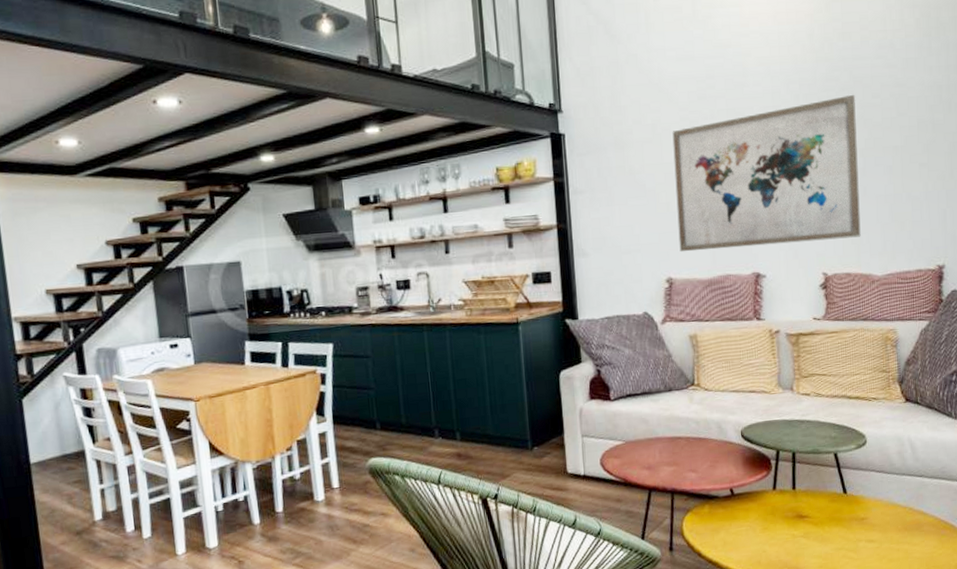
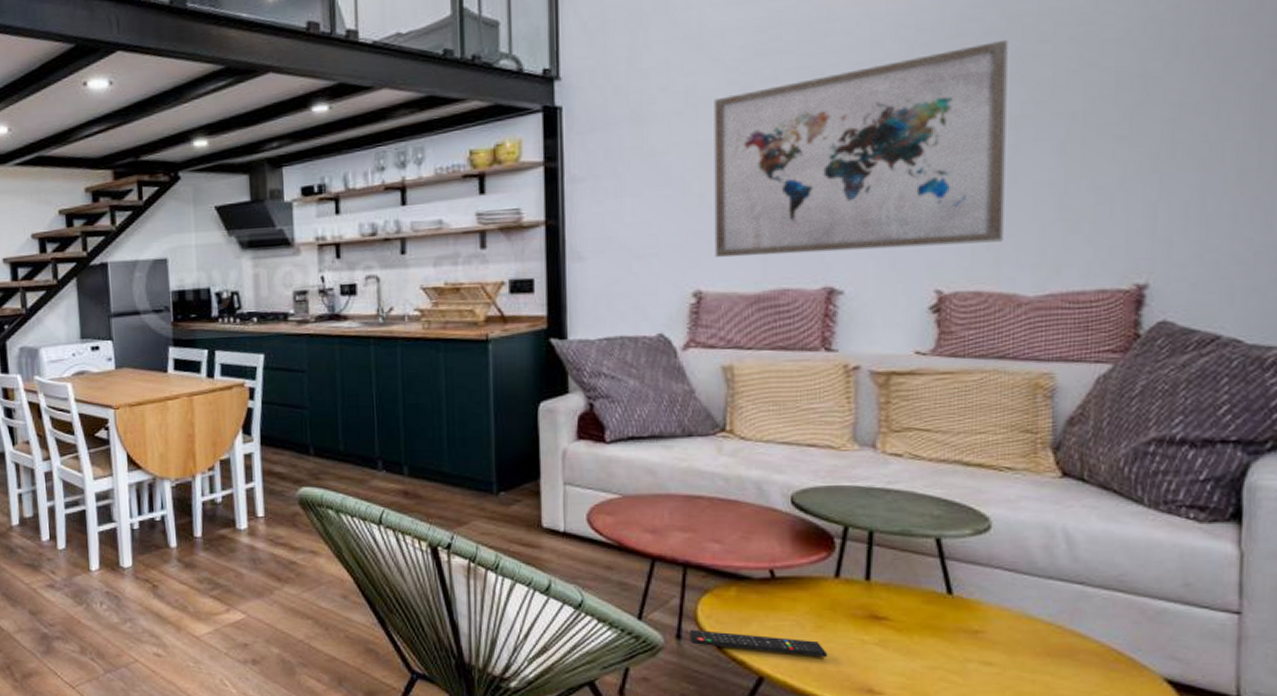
remote control: none [678,539,772,554] -> present [689,629,828,657]

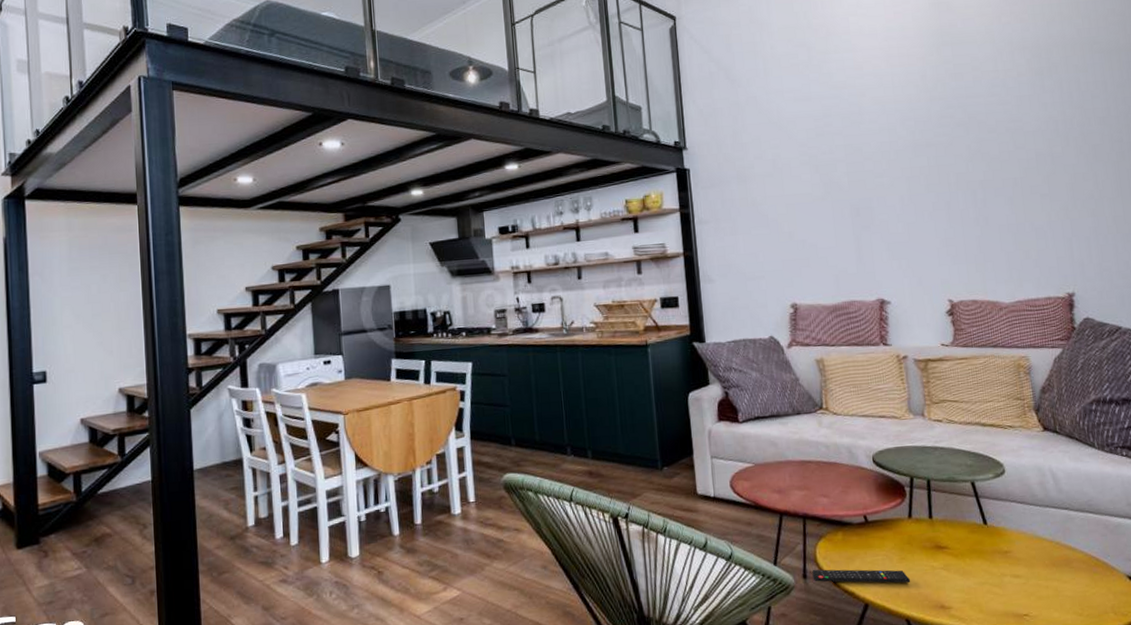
wall art: present [714,39,1008,258] -> none [792,129,985,279]

